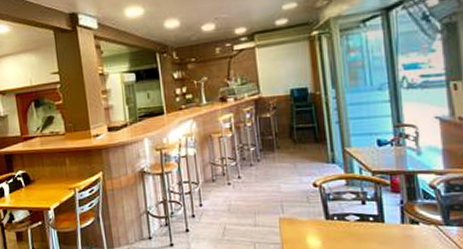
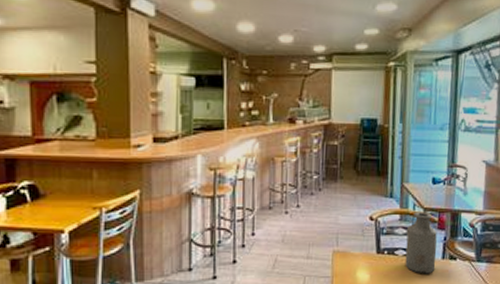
bottle: none [356,175,395,240] -> present [405,212,437,274]

